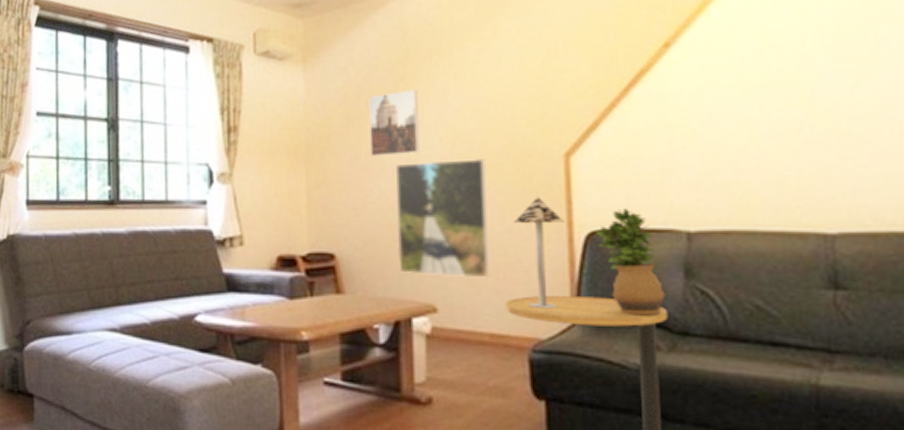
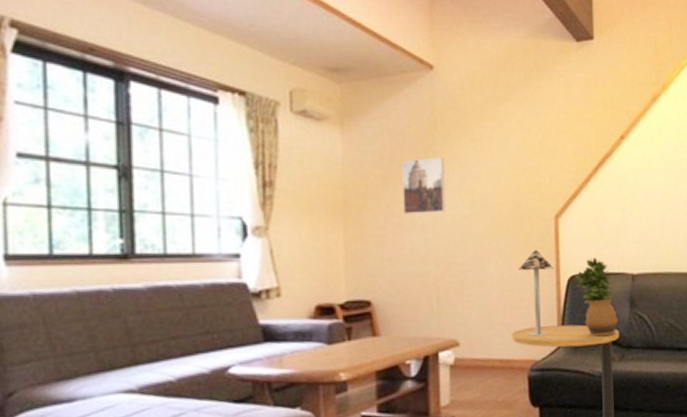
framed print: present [396,159,491,278] -> none [425,218,501,316]

